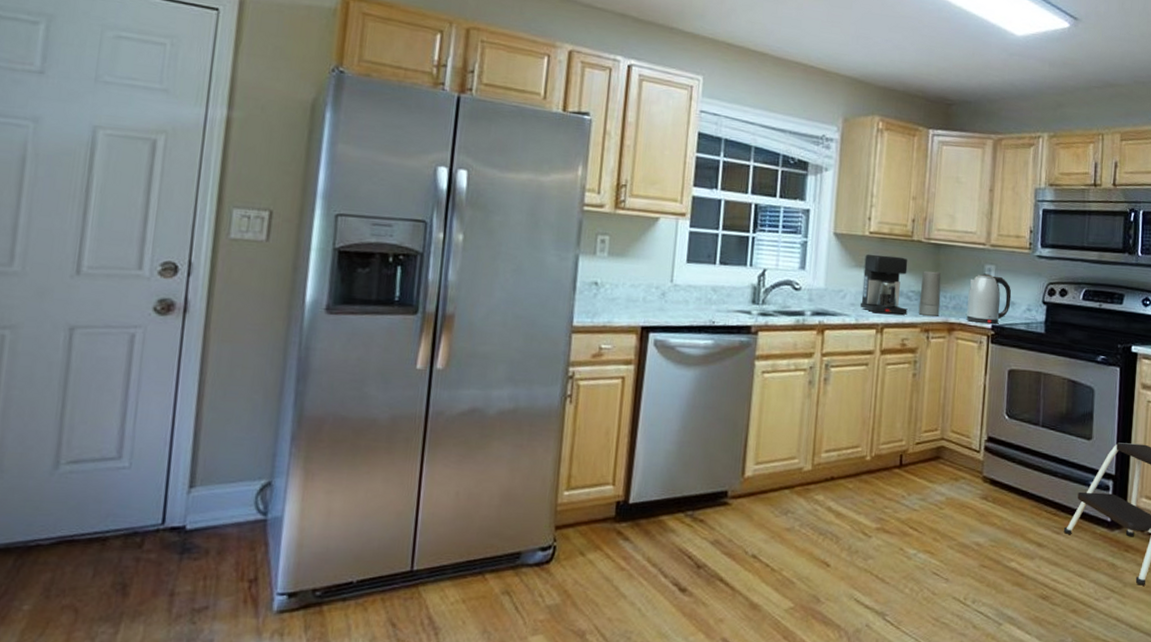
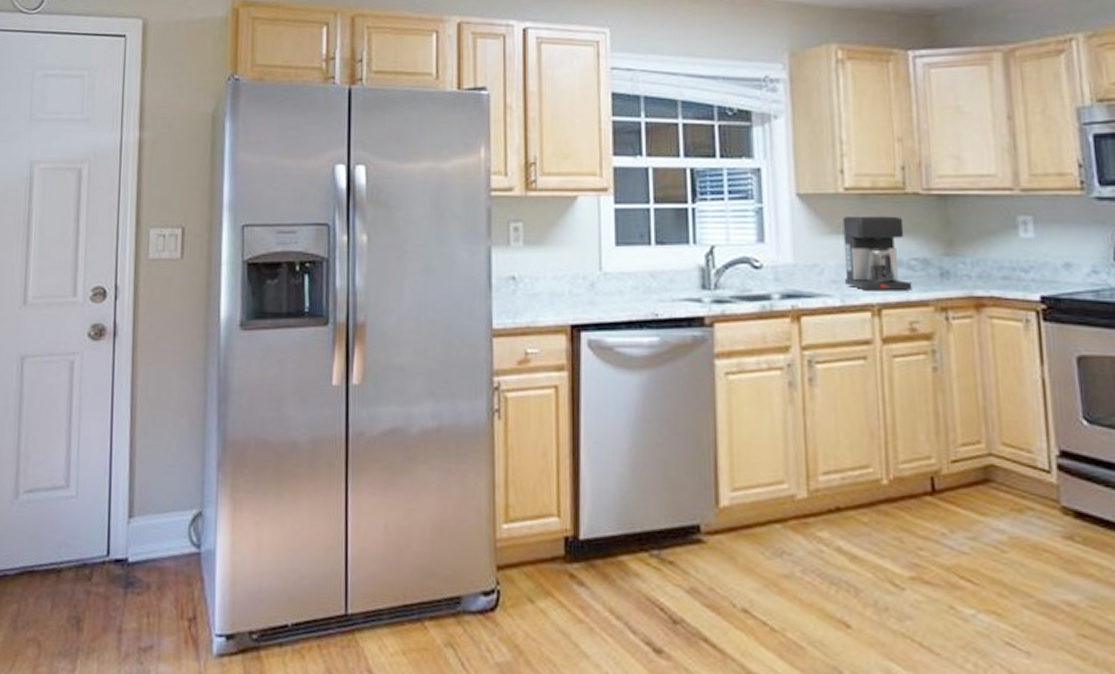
canister: present [918,270,941,316] -> none [926,230,960,289]
kettle: present [966,273,1012,325] -> none [997,228,1066,296]

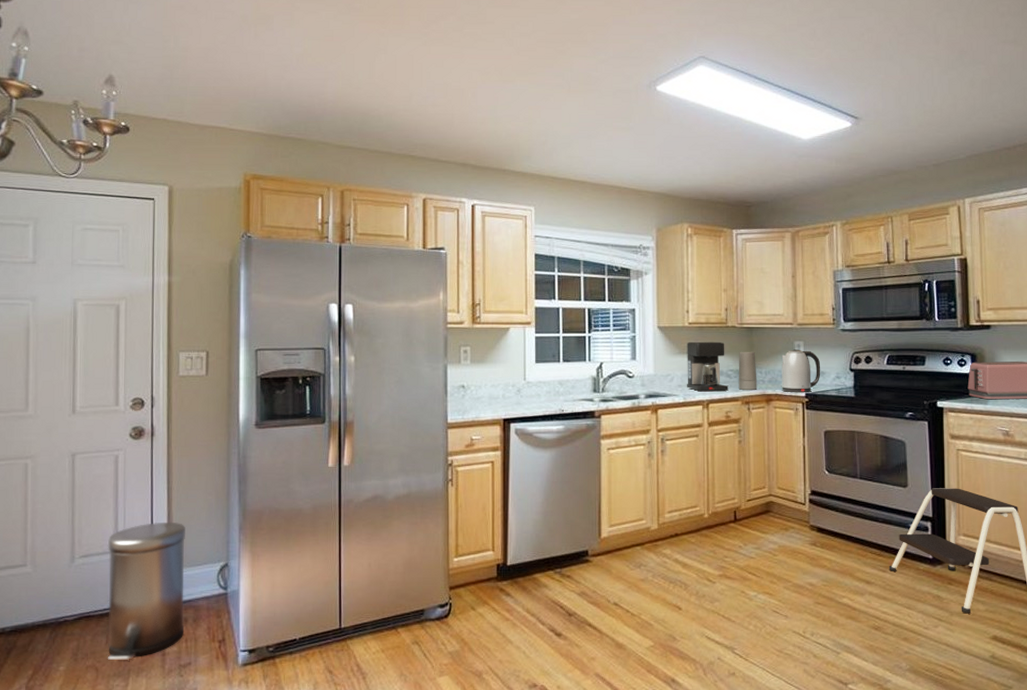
pedal bin: none [51,451,151,636] -> present [107,523,185,661]
canister: none [926,230,960,289] -> present [738,351,757,390]
kettle: none [997,228,1066,296] -> present [781,349,821,393]

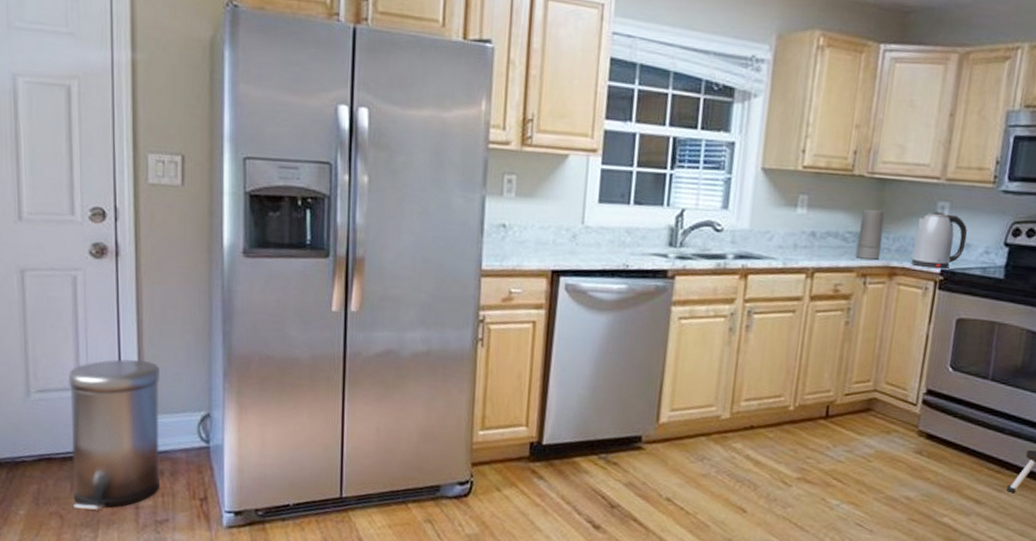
coffee maker: present [686,341,729,392] -> none [788,191,847,258]

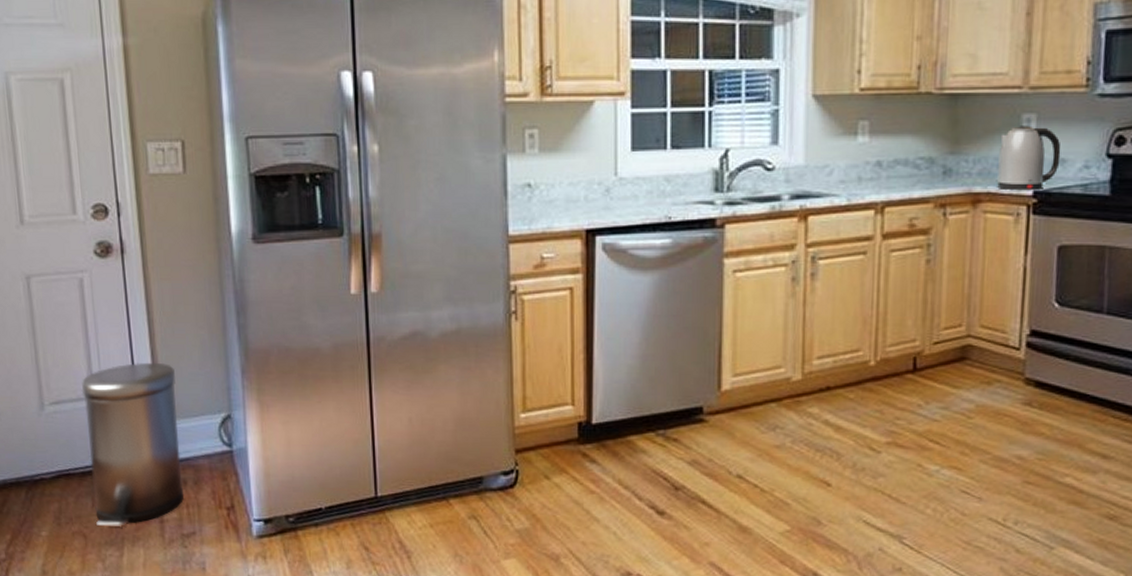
canister: present [855,209,885,260] -> none [930,129,961,187]

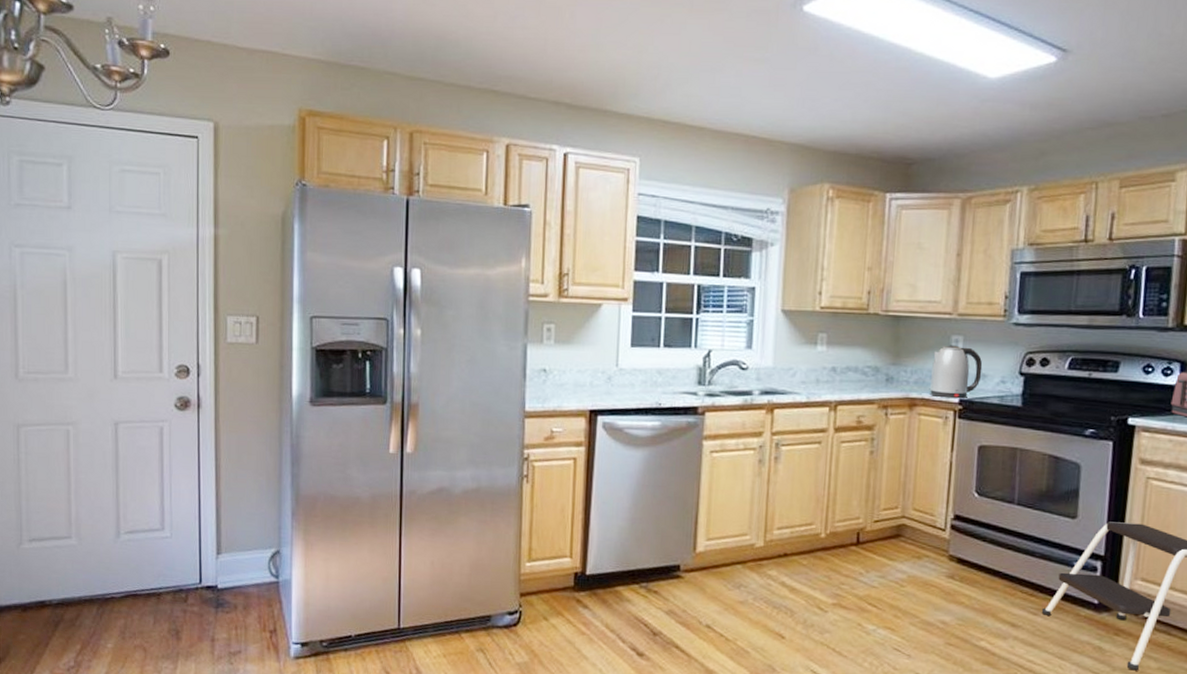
pedal bin: present [81,363,185,528] -> none [153,502,235,644]

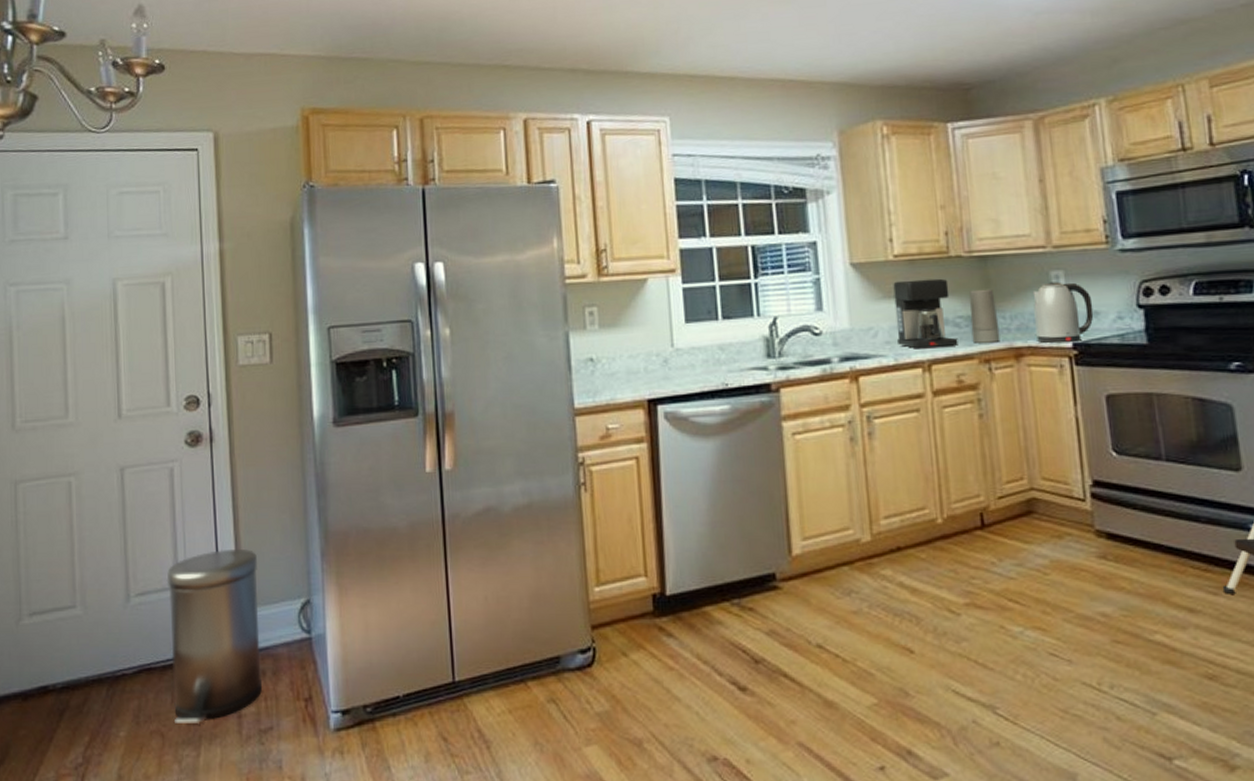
pedal bin: none [153,502,235,644] -> present [166,549,263,725]
coffee maker: none [811,330,864,391] -> present [893,278,958,349]
canister: none [875,344,901,392] -> present [969,289,1001,343]

